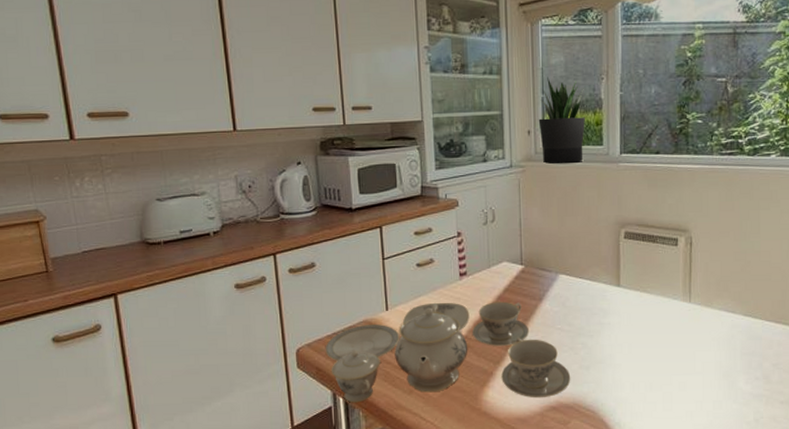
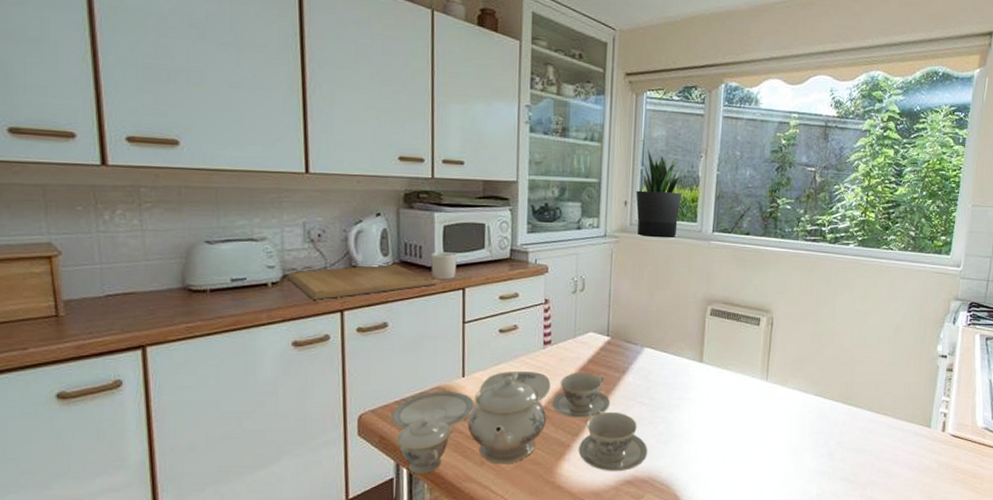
chopping board: none [225,207,355,247] -> present [286,263,436,301]
mug: none [349,193,373,220] -> present [431,252,457,280]

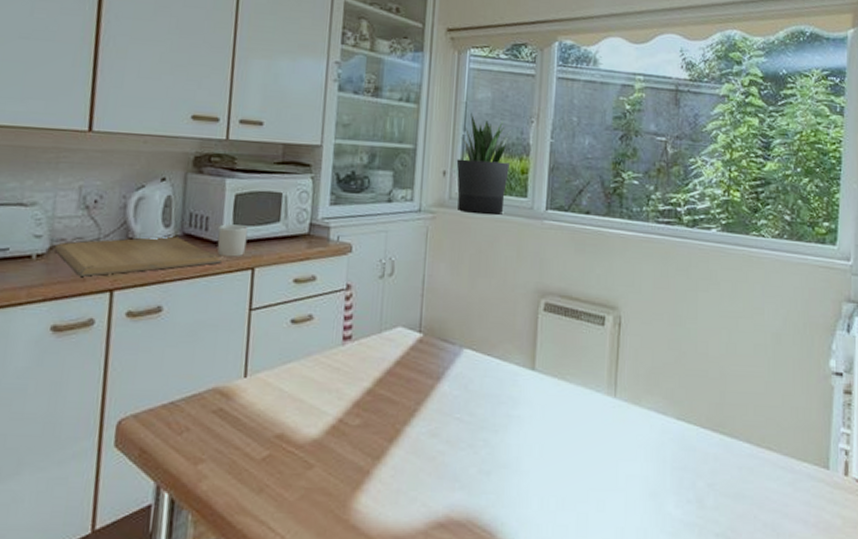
tea set: present [391,370,648,474] -> none [155,371,467,511]

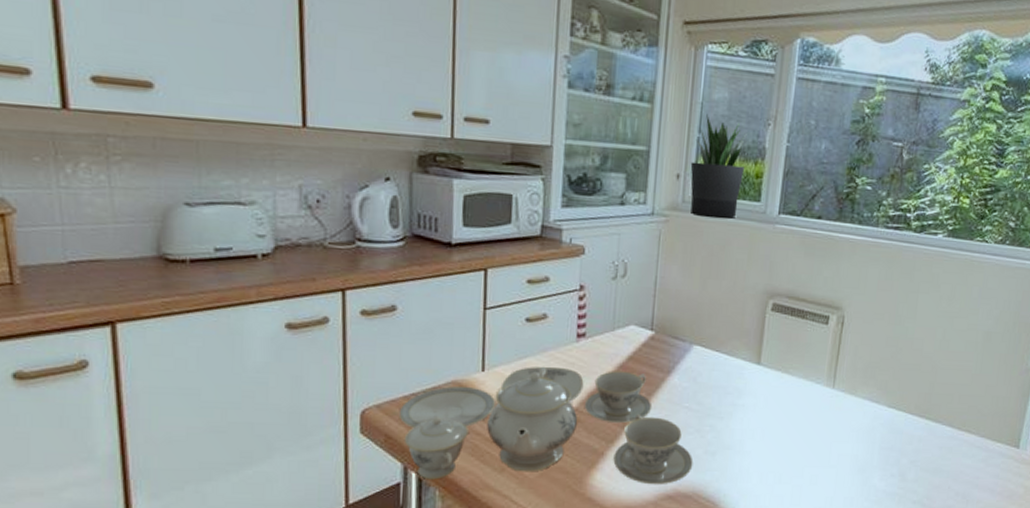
chopping board: present [53,236,222,278] -> none [279,237,453,278]
tea set: none [155,371,467,511] -> present [398,366,694,485]
mug: present [217,224,248,258] -> none [448,225,479,259]

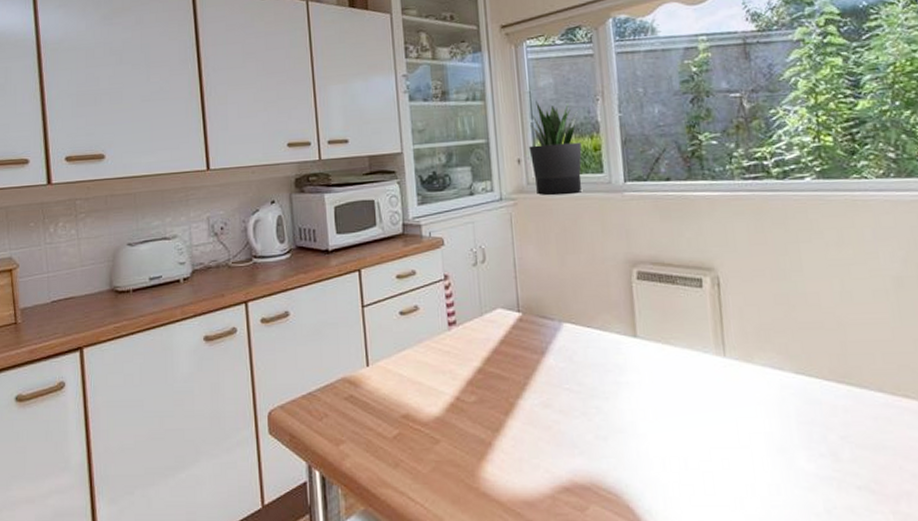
tea set: present [398,366,694,485] -> none [299,356,586,478]

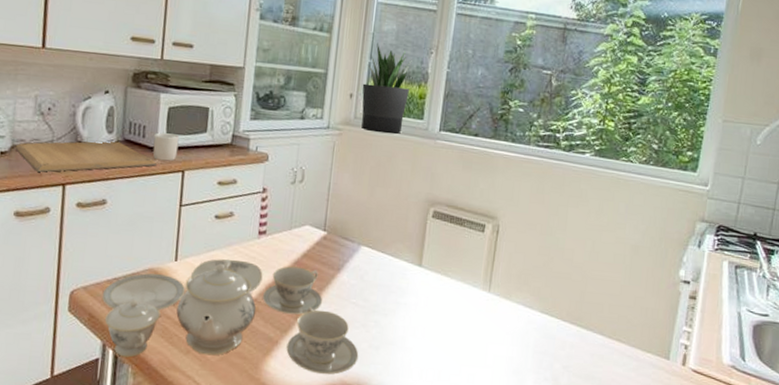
chopping board: none [196,250,332,294] -> present [15,141,156,173]
tea set: none [299,356,586,478] -> present [101,259,359,375]
mug: none [325,233,351,263] -> present [152,132,180,162]

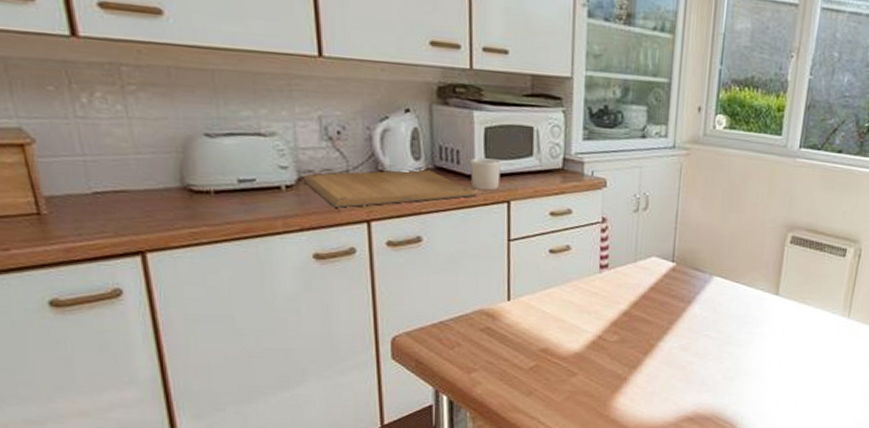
tea set: present [101,259,359,375] -> none [428,296,713,408]
planter: present [361,42,412,135] -> none [712,44,770,153]

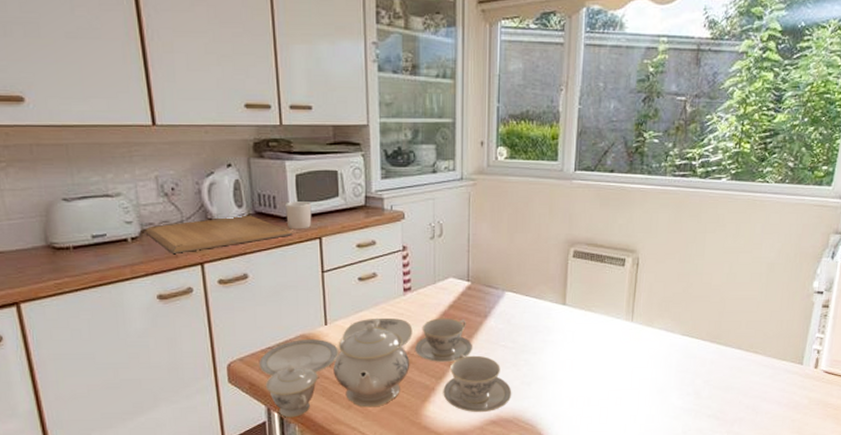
tea set: none [428,296,713,408] -> present [258,317,512,418]

